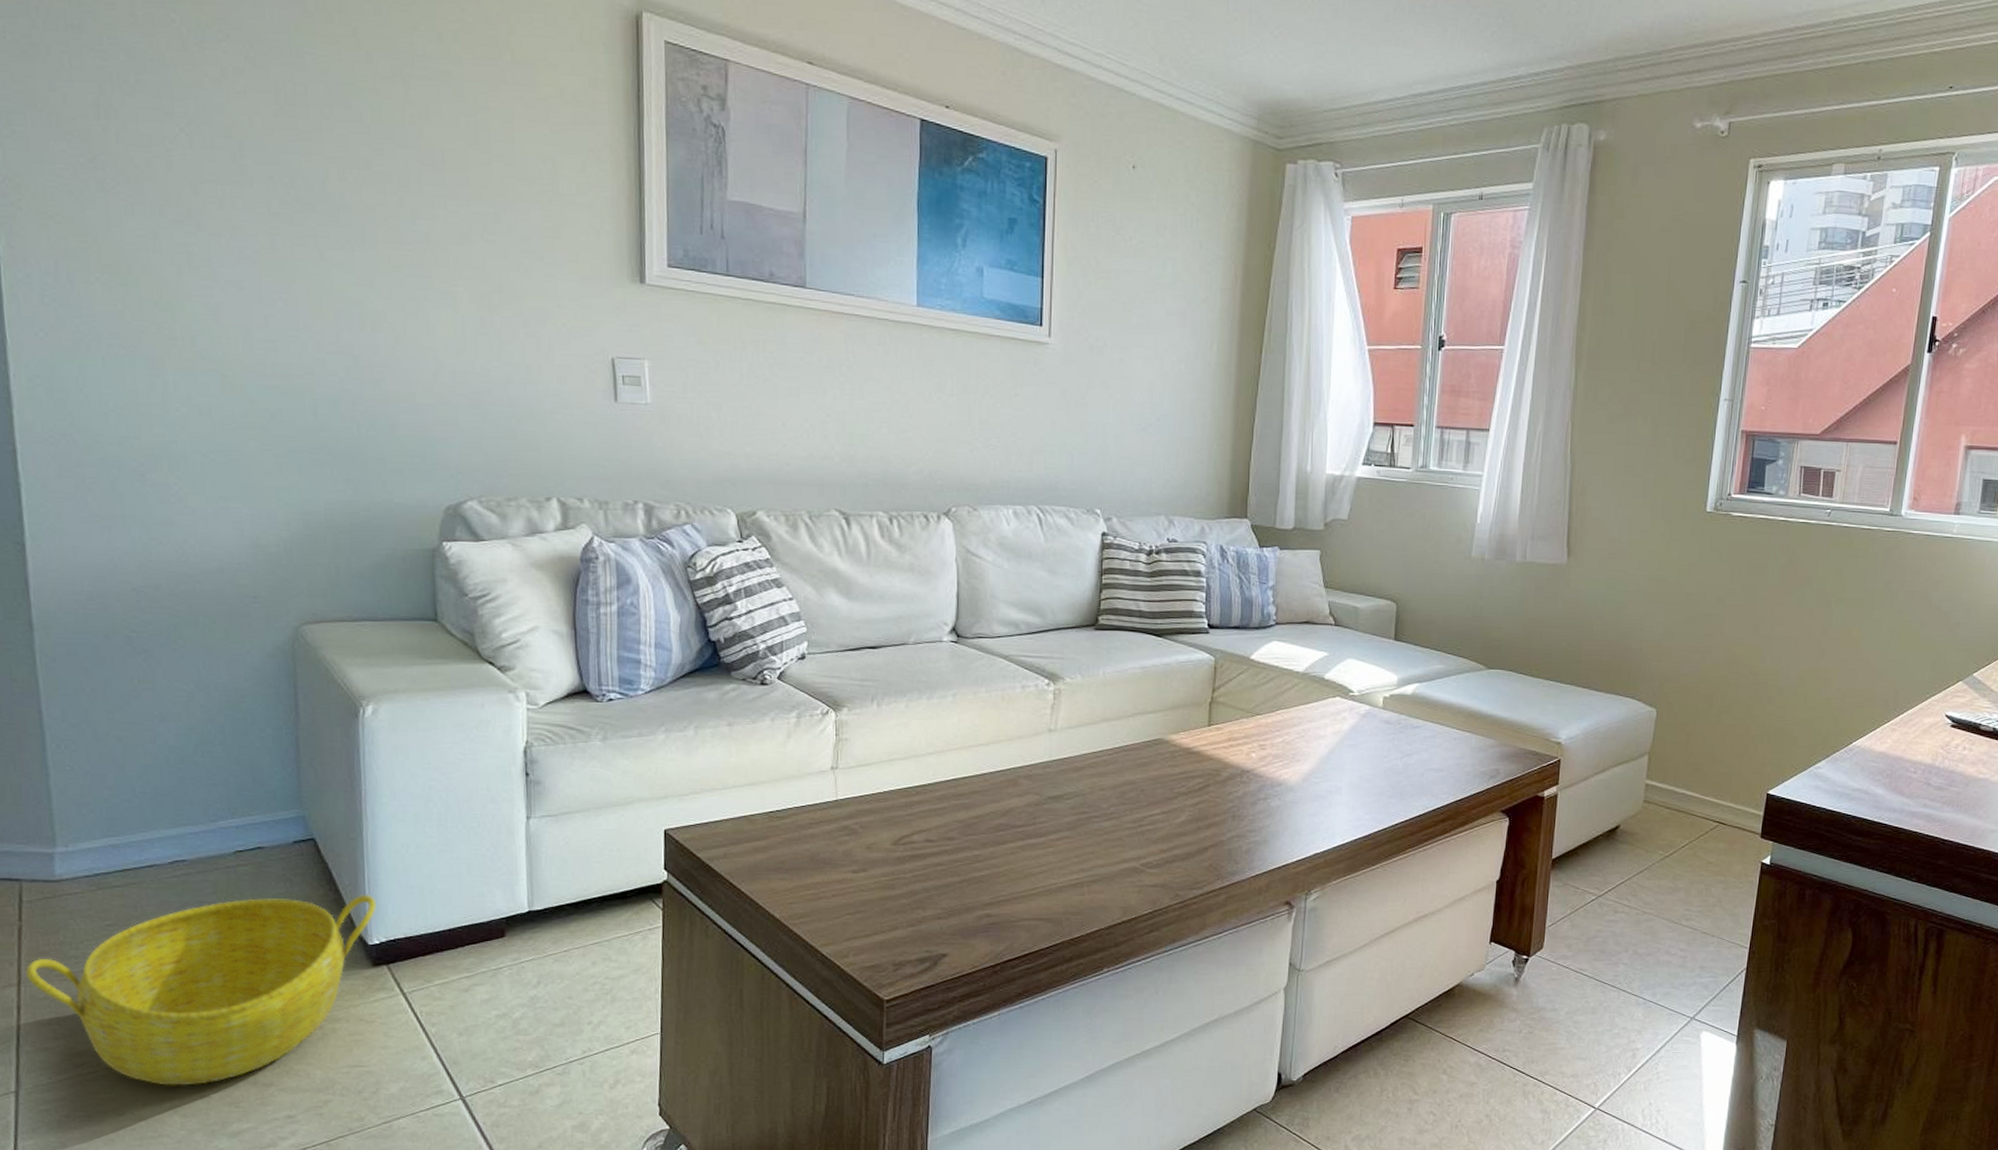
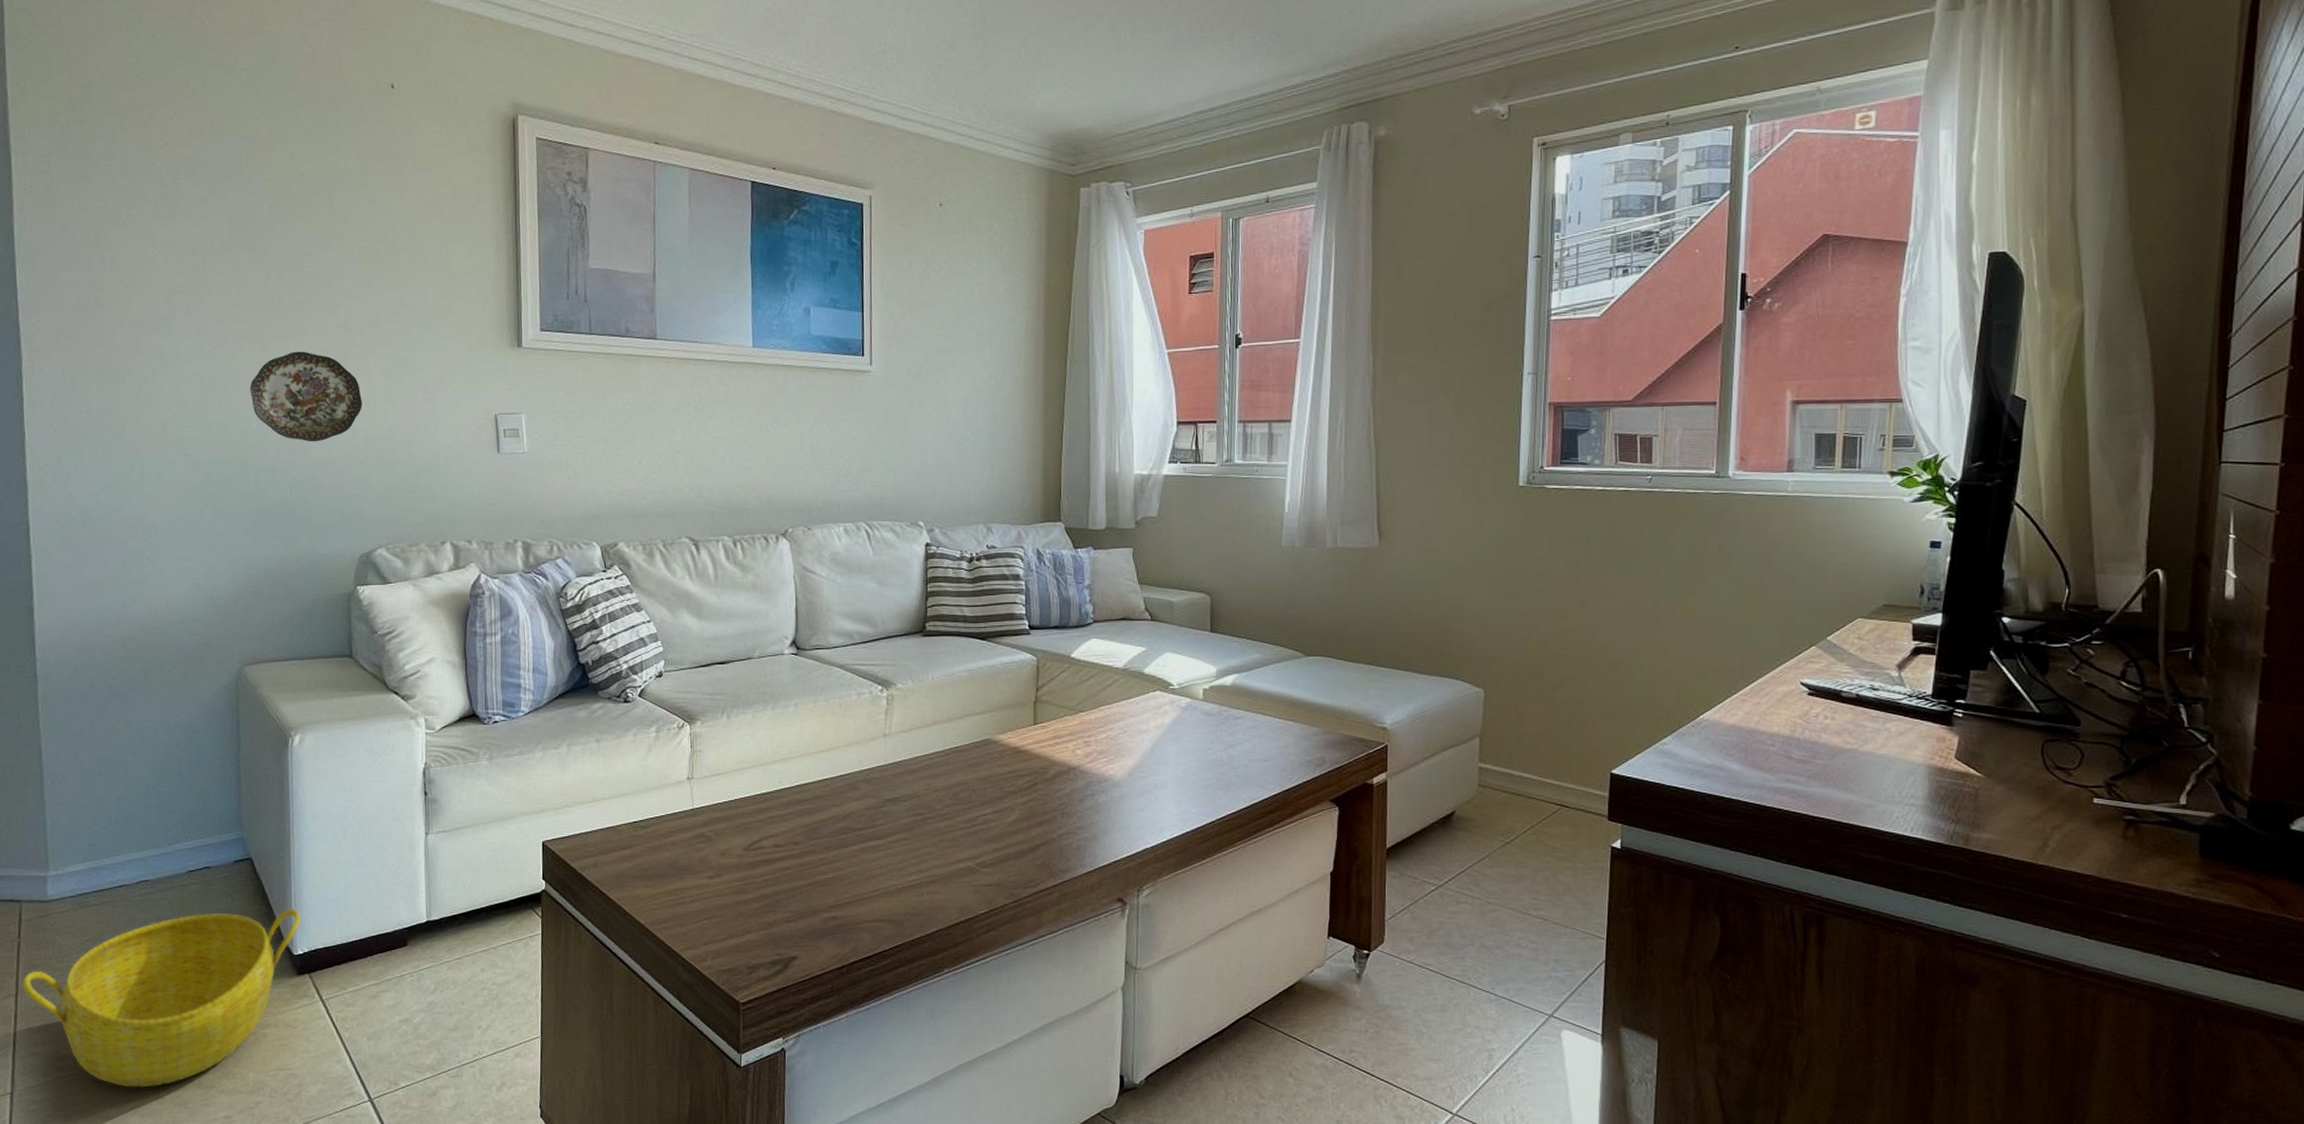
decorative plate: none [304,265,448,374] -> present [250,351,362,442]

